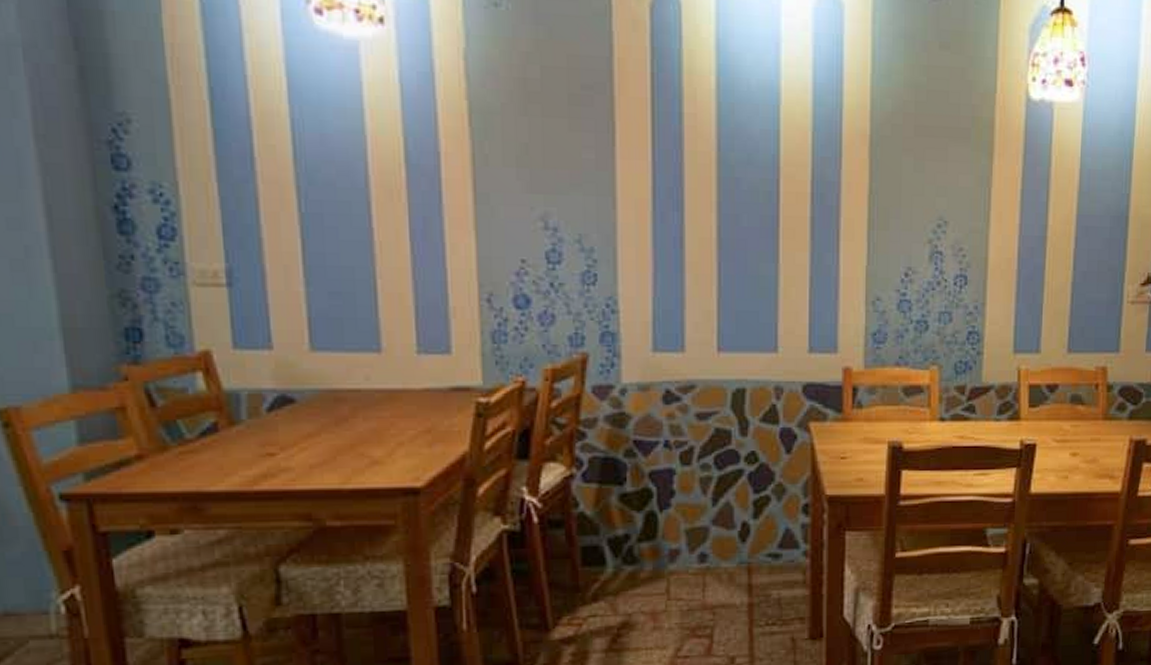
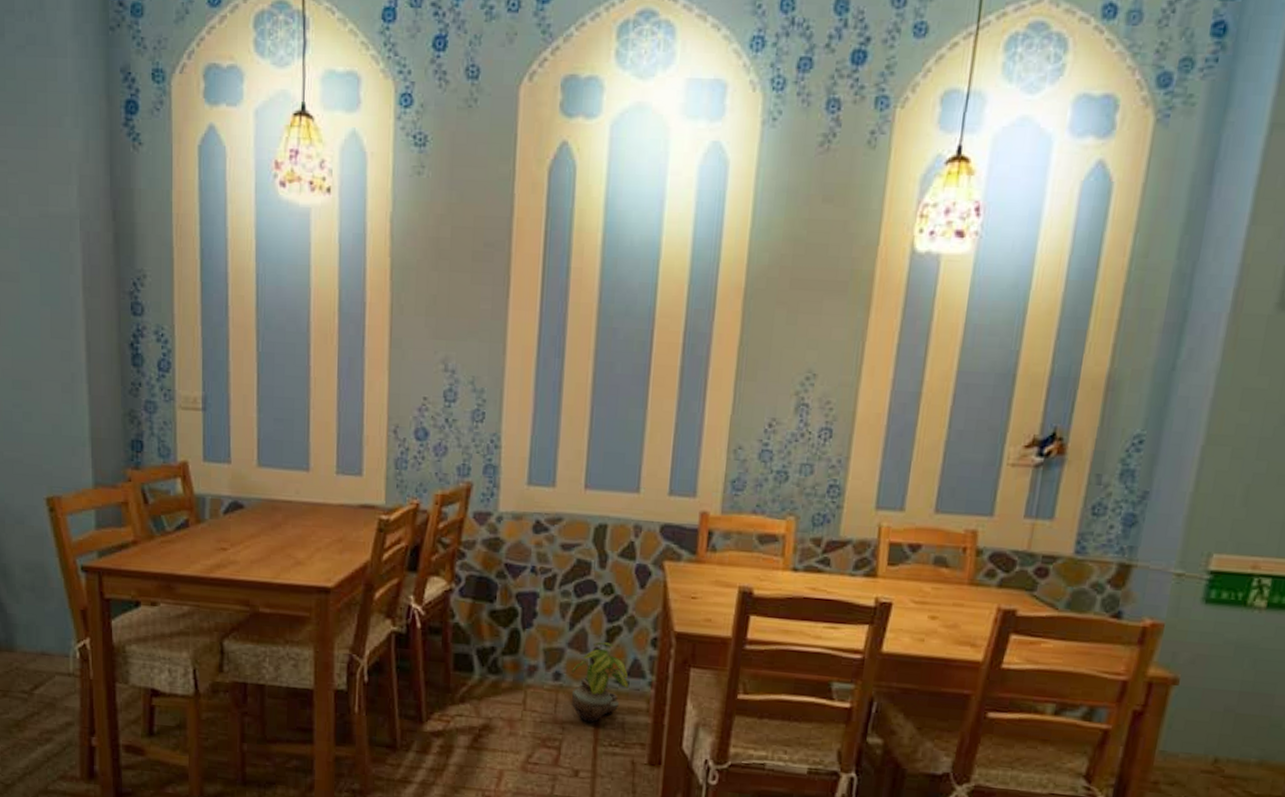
potted plant: none [718,515,783,603] -> present [571,641,629,723]

